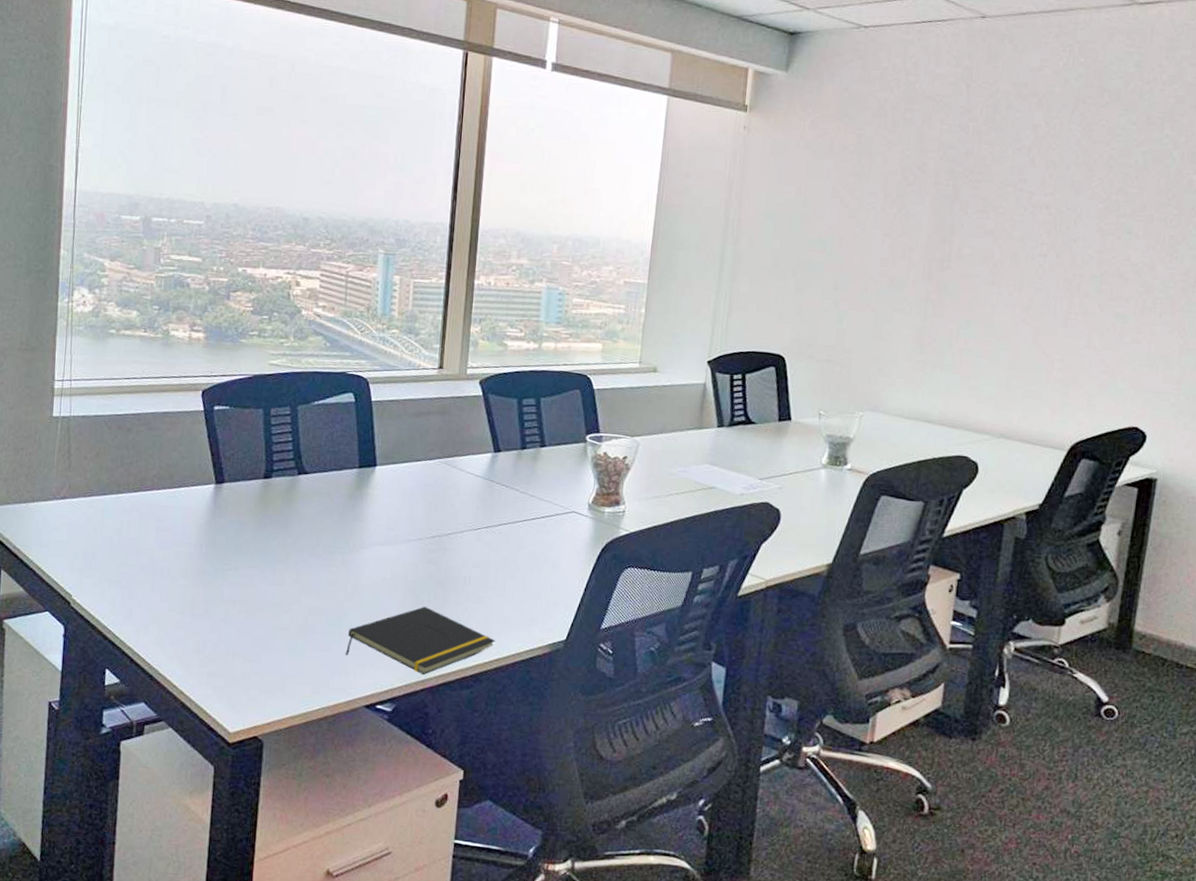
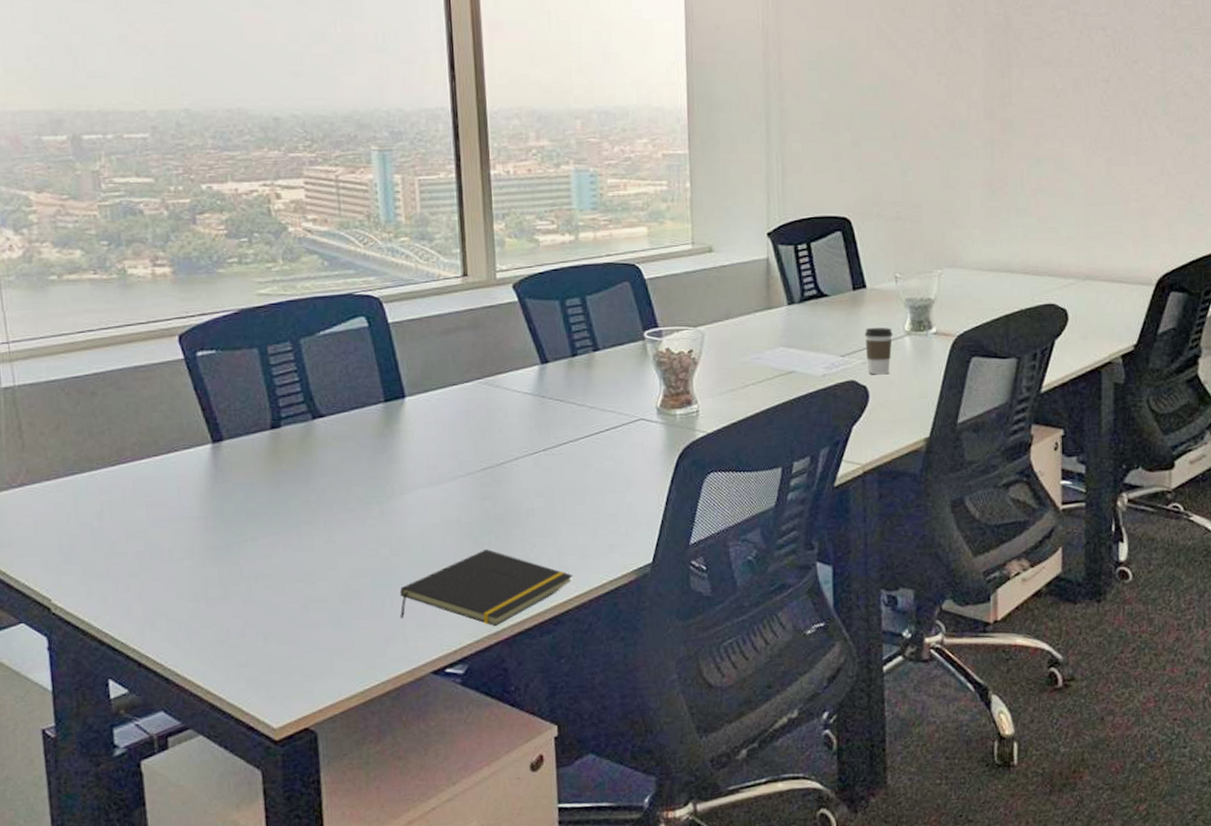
coffee cup: none [783,457,810,501] -> present [864,327,892,375]

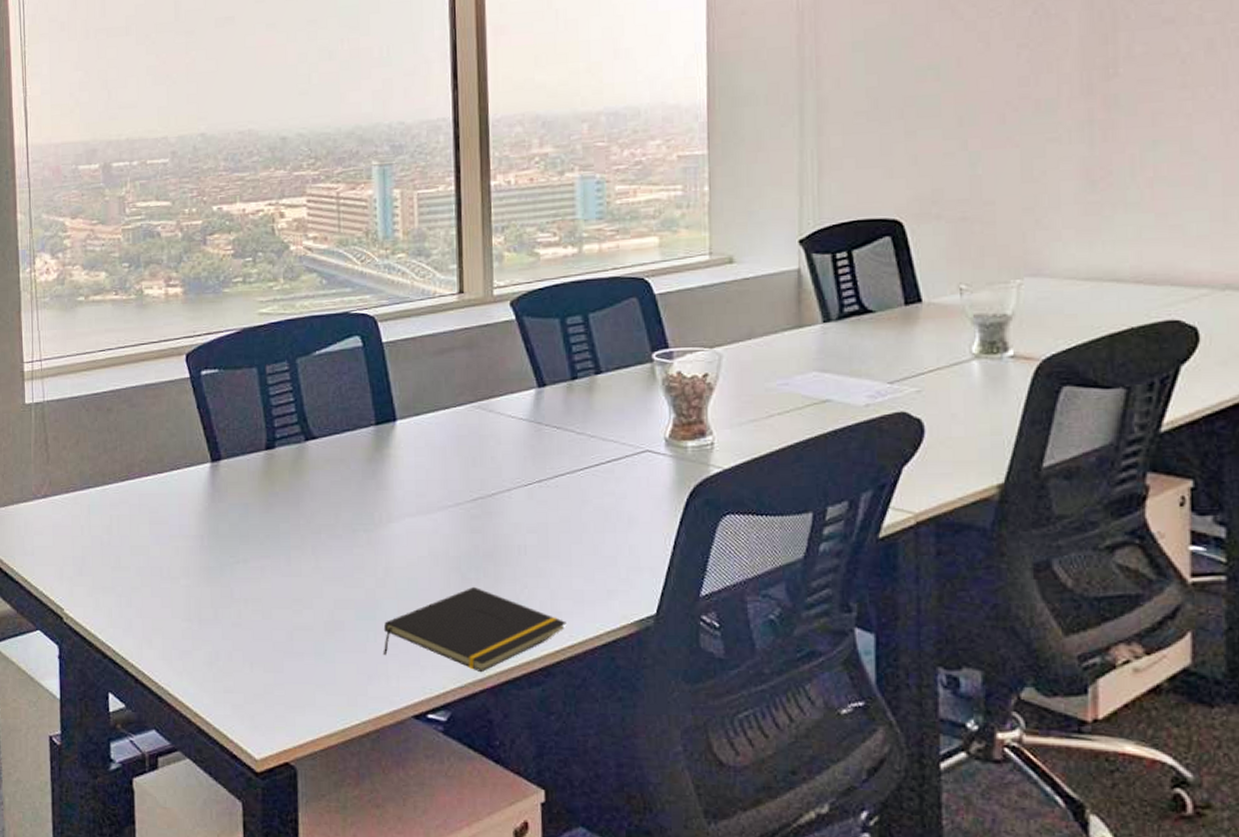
coffee cup: present [864,327,892,375] -> none [919,349,956,406]

